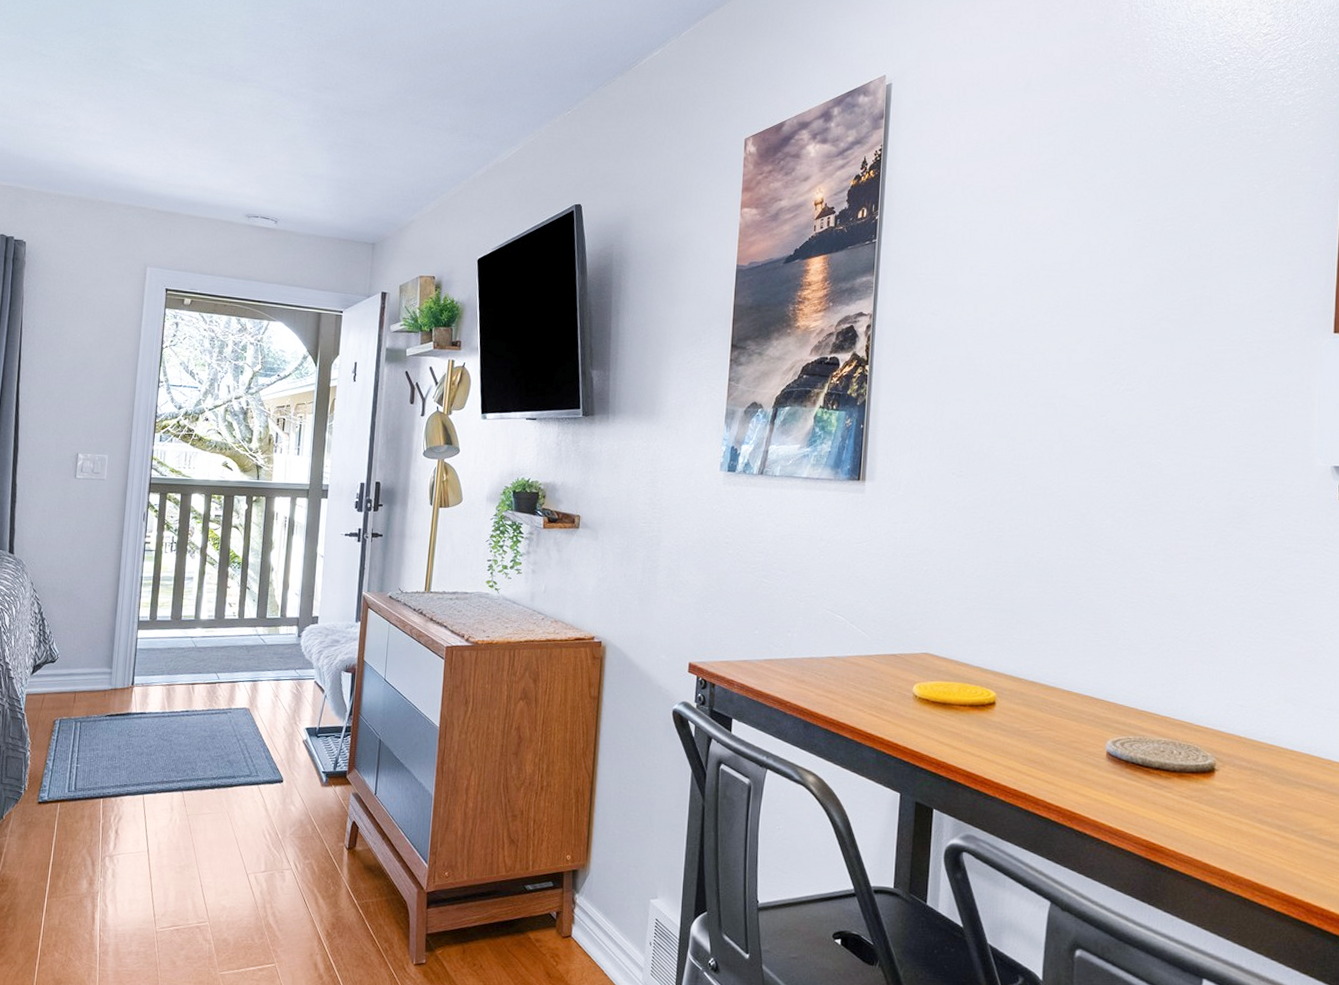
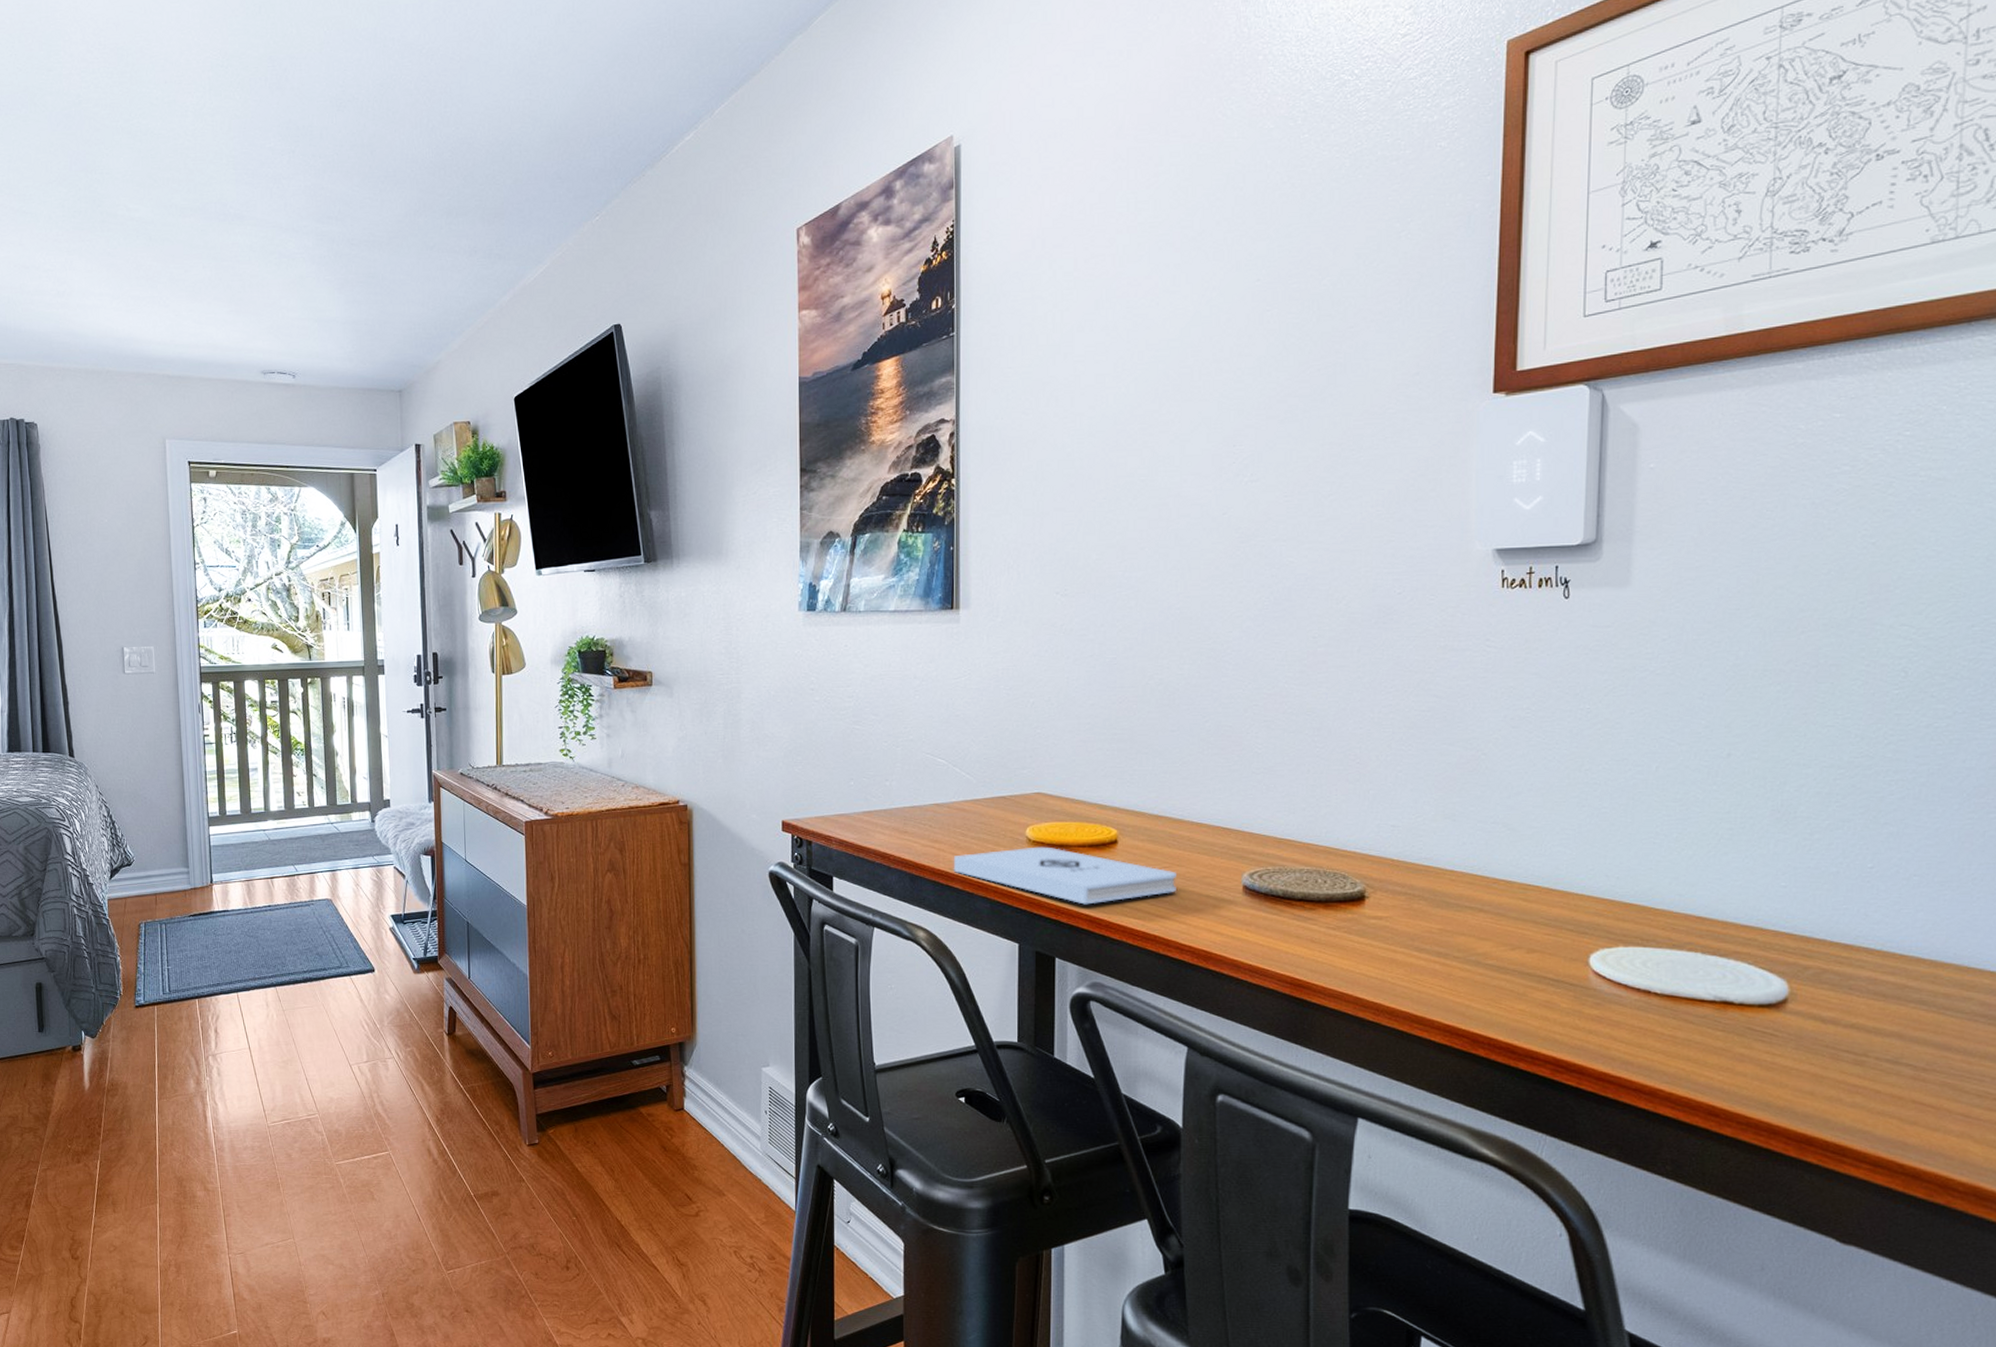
notepad: none [844,703,1047,761] -> present [953,846,1176,905]

